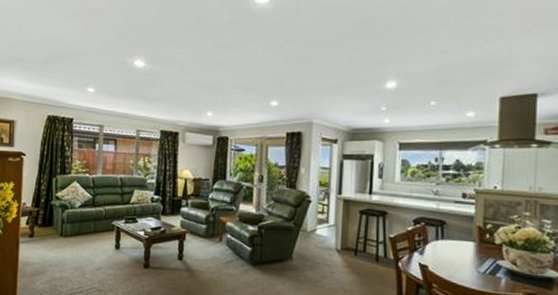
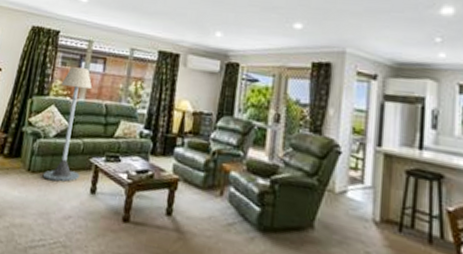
floor lamp: none [74,149,107,242] -> present [42,67,92,182]

